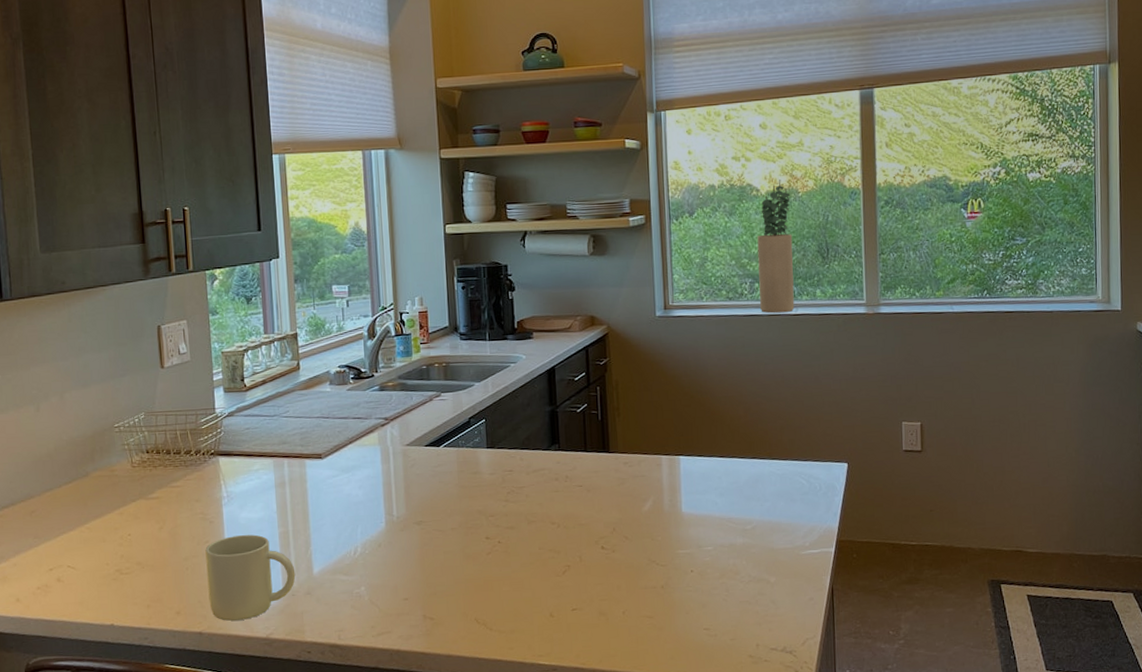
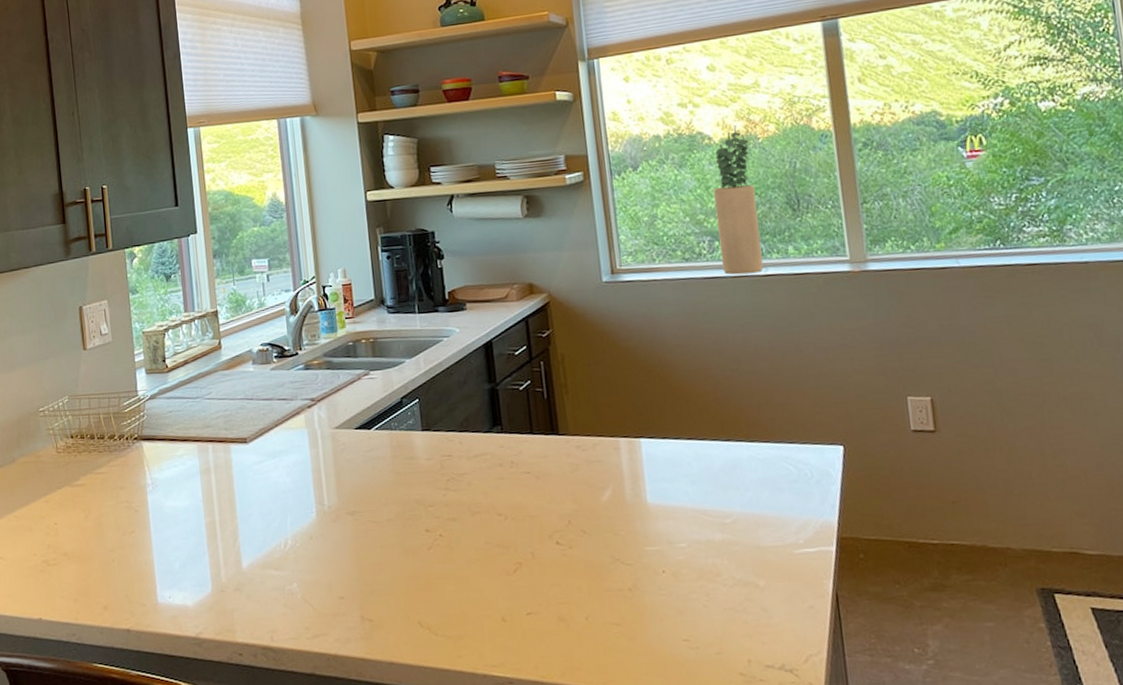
mug: present [205,534,296,621] -> none [131,524,224,618]

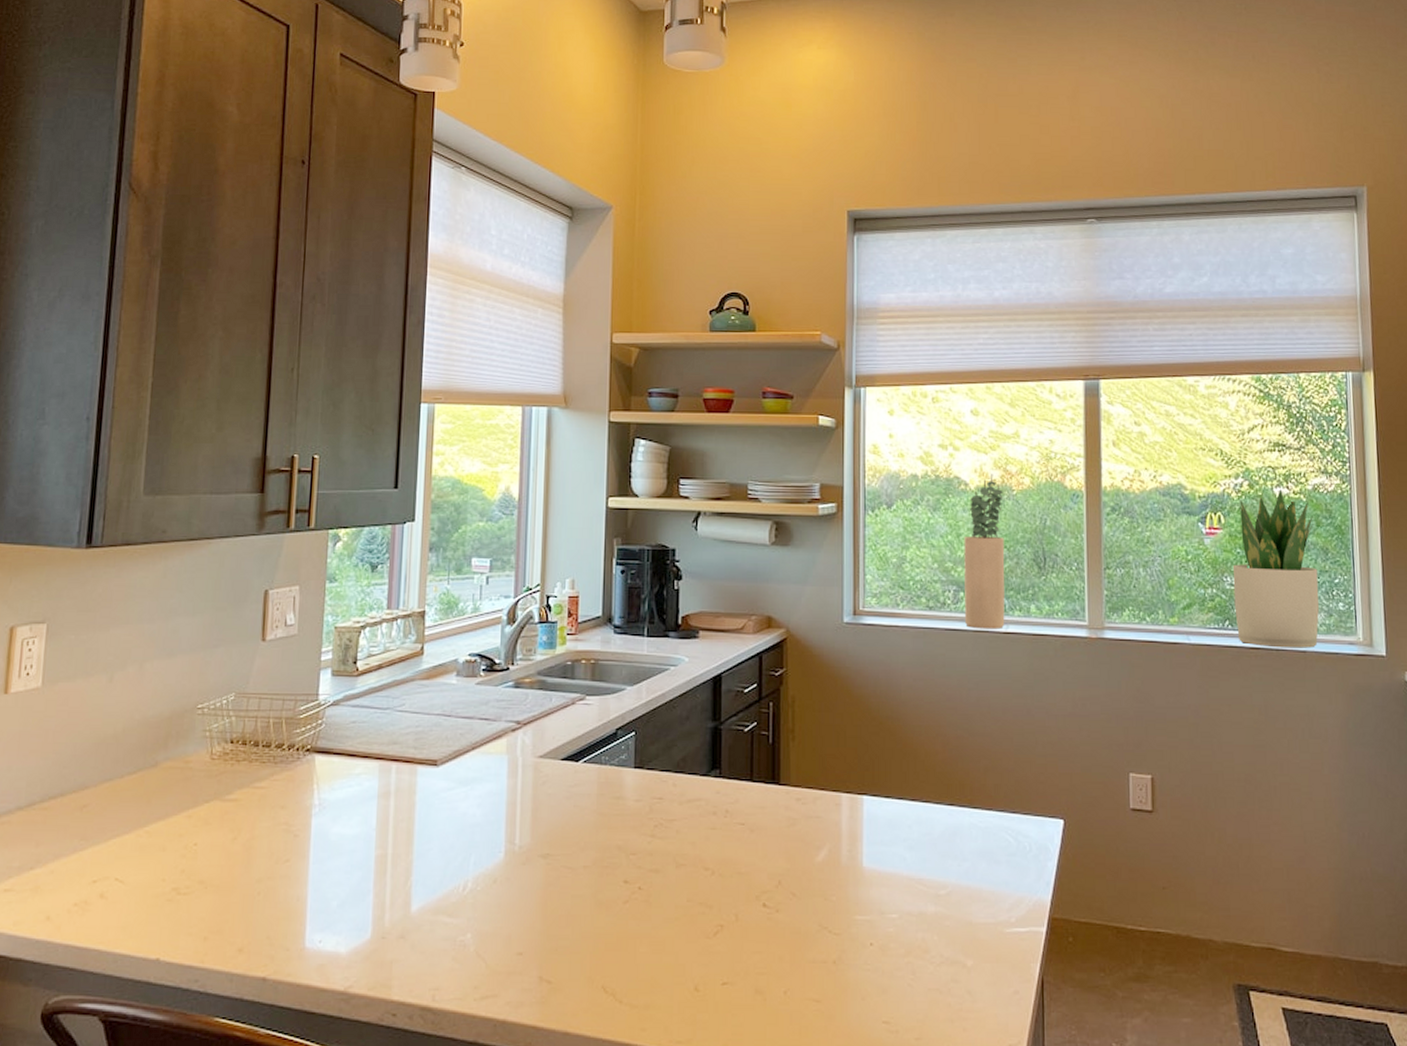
planter: none [1000,103,1101,262] -> present [1233,489,1319,648]

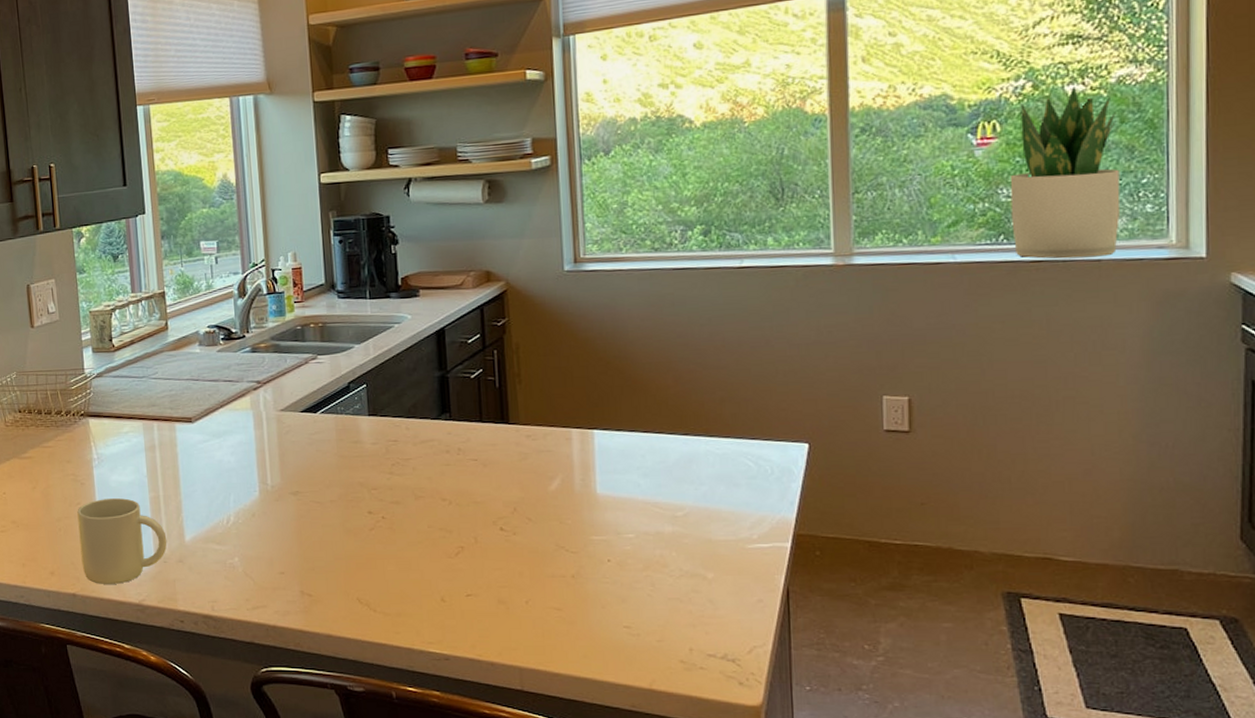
mug: none [280,856,390,965] -> present [77,498,167,584]
vase: present [964,474,1005,630] -> none [690,108,739,267]

